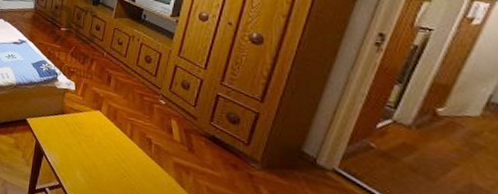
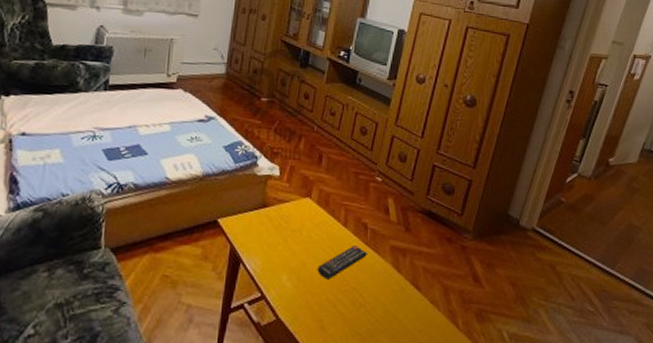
remote control: none [106,156,153,182] -> present [317,246,369,280]

